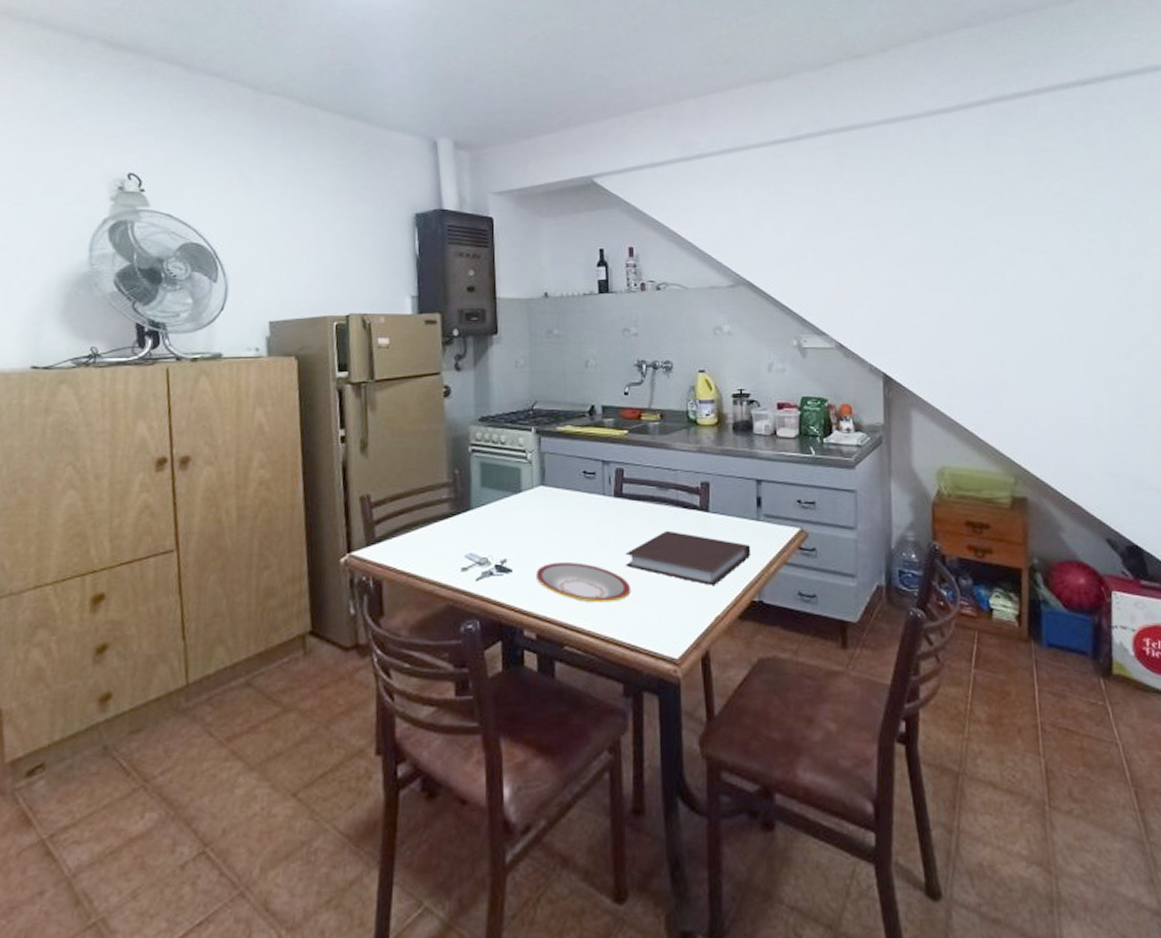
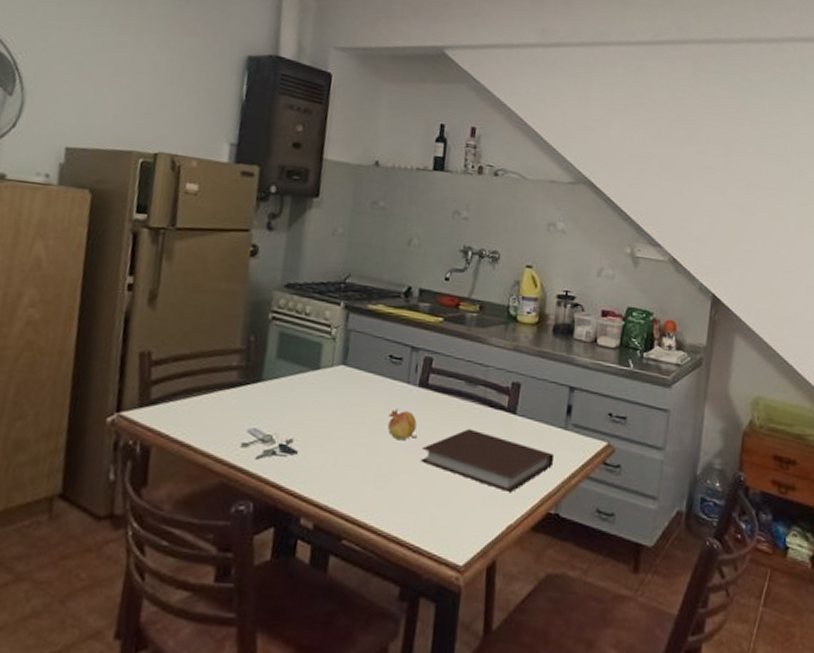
plate: present [535,561,631,603] -> none [322,448,423,499]
fruit: none [590,520,619,549] -> present [388,408,417,441]

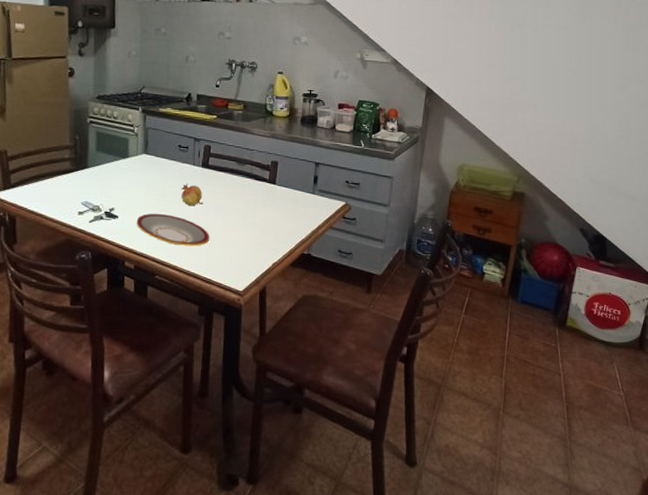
plate: none [322,448,423,499] -> present [136,213,210,246]
notebook: present [420,428,555,493] -> none [206,196,306,241]

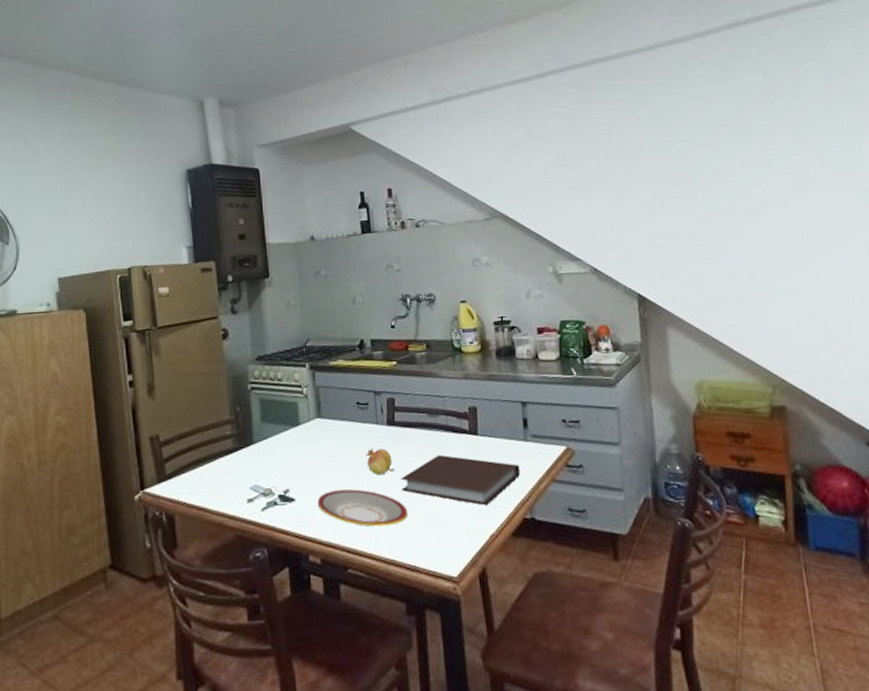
notebook: none [206,196,306,241] -> present [400,454,521,506]

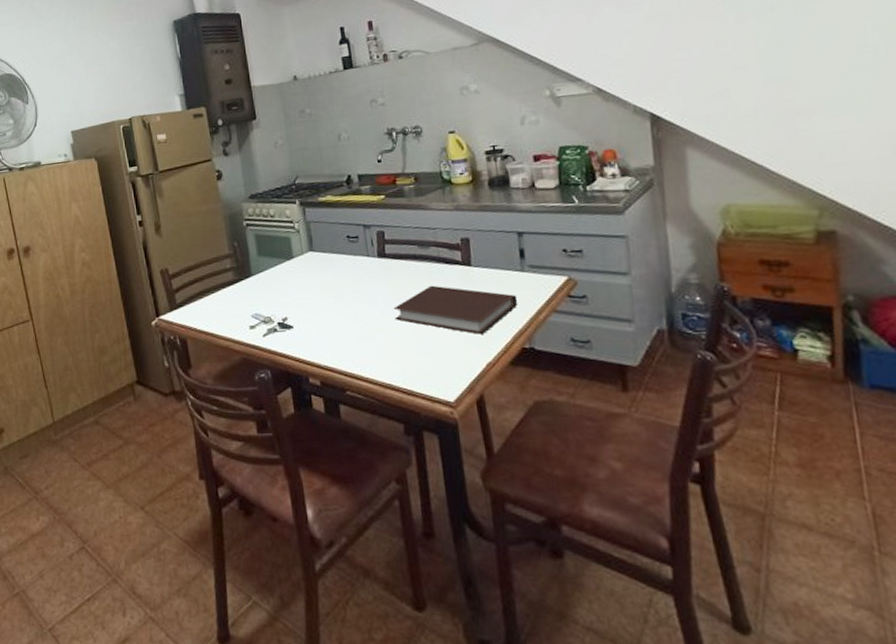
plate: present [317,489,409,527] -> none [314,317,403,353]
fruit: present [366,448,394,475] -> none [358,279,387,305]

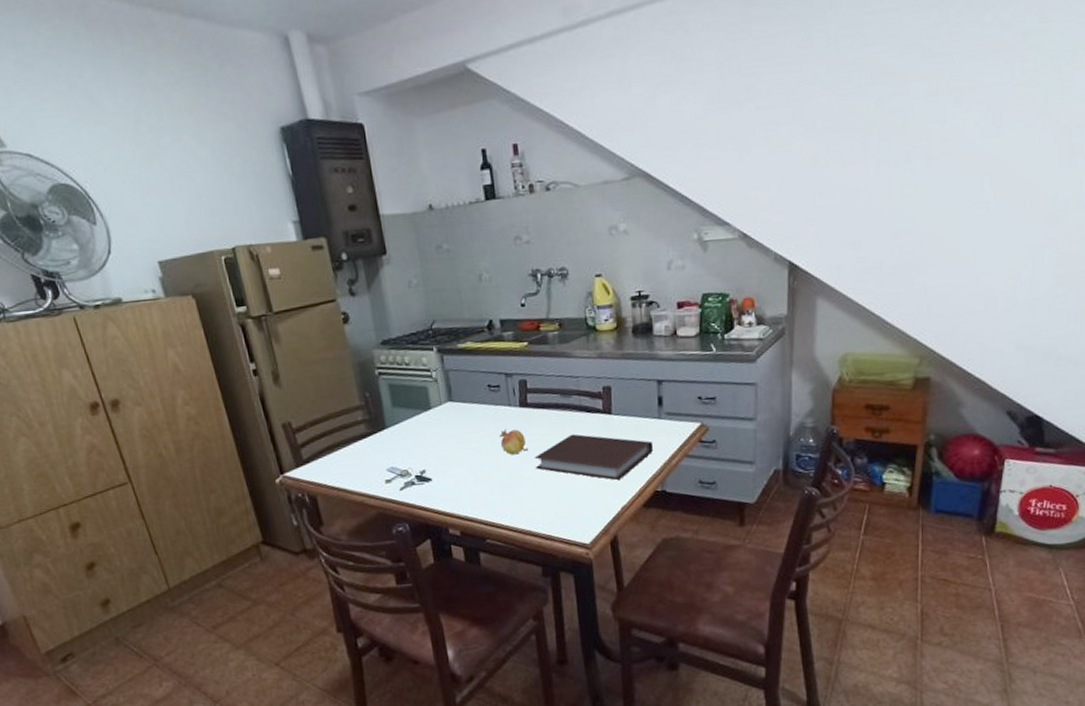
fruit: none [358,279,387,305] -> present [499,429,528,455]

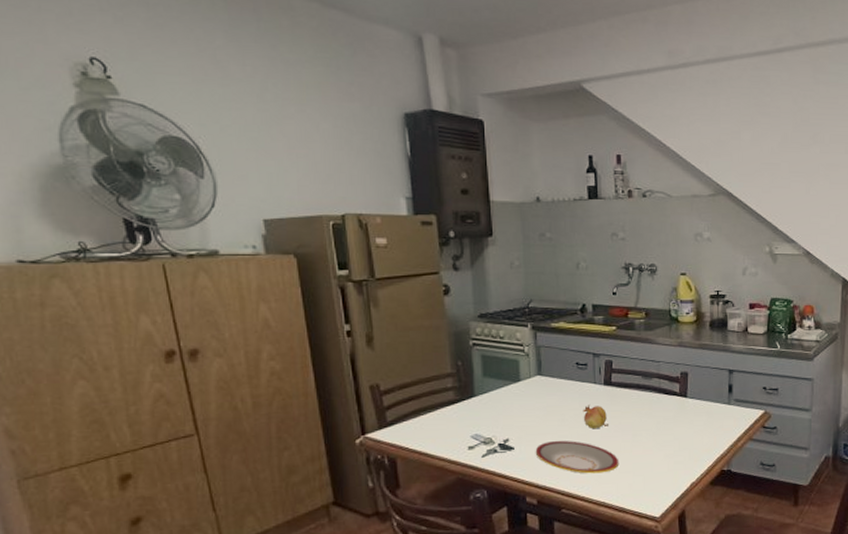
plate: none [453,468,543,502] -> present [535,440,619,474]
notebook: present [534,434,654,481] -> none [614,413,722,459]

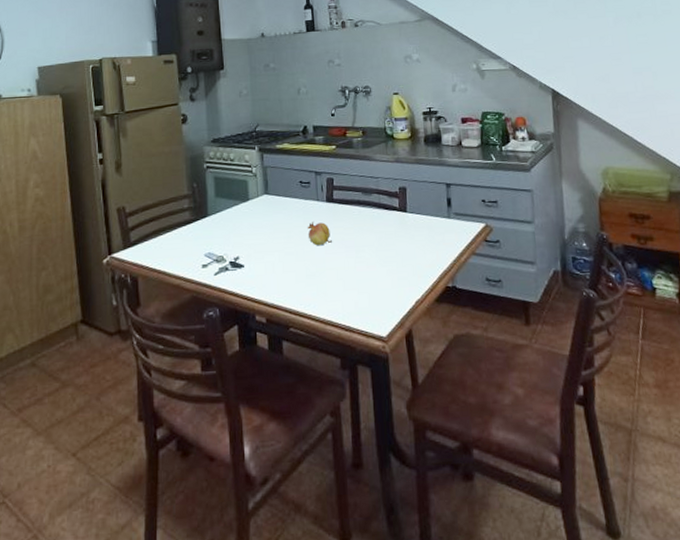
plate: present [535,440,619,474] -> none [263,257,344,291]

